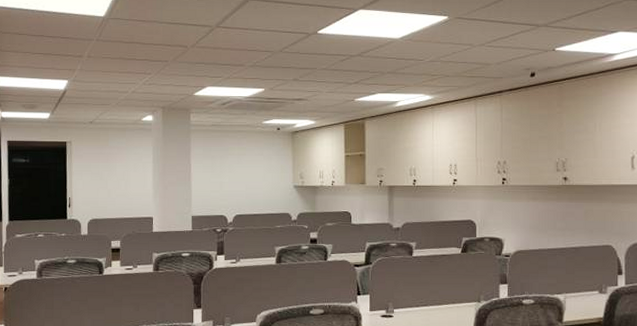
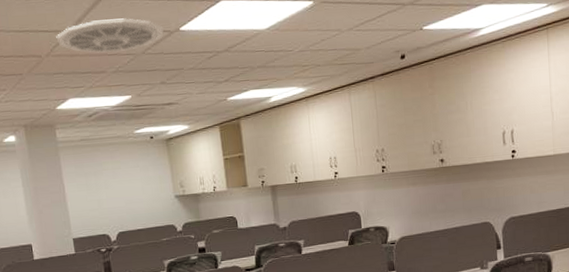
ceiling vent: none [203,19,302,49] -> present [56,18,164,53]

